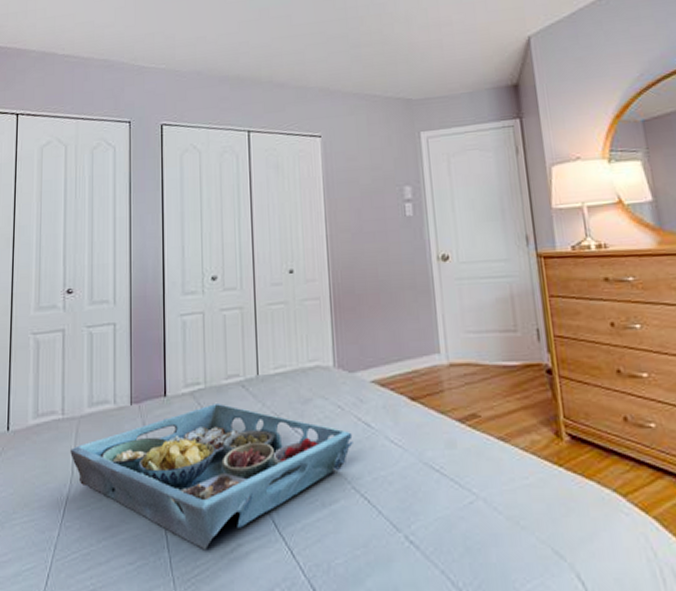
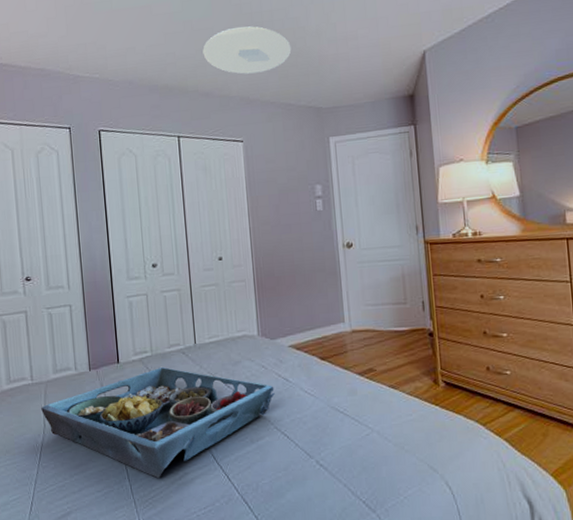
ceiling light: none [279,12,378,64] -> present [203,26,292,74]

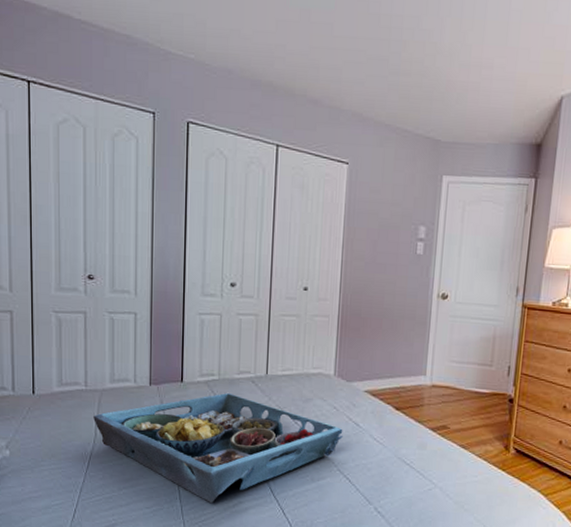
ceiling light: present [203,26,292,74] -> none [317,28,418,88]

